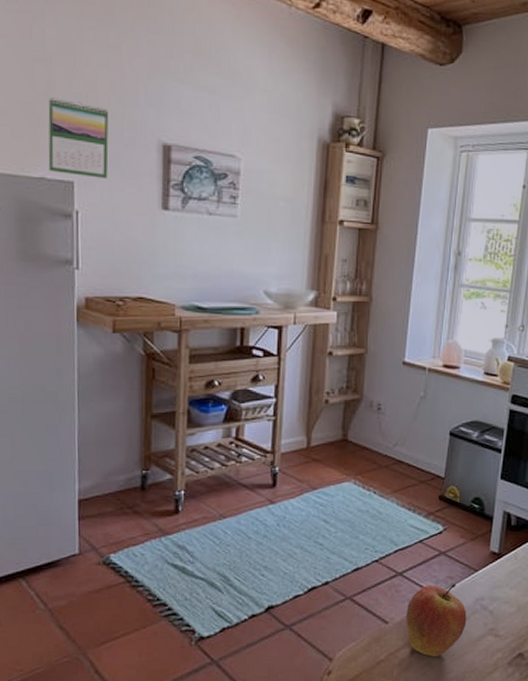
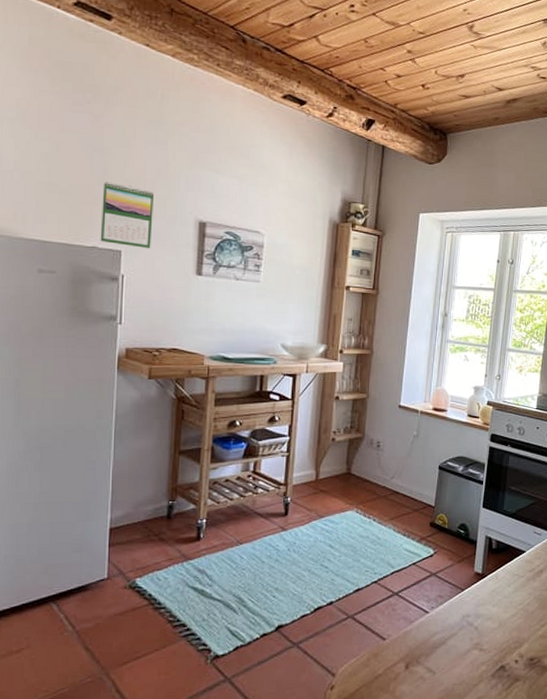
fruit: present [406,584,467,657] -> none [401,602,455,671]

